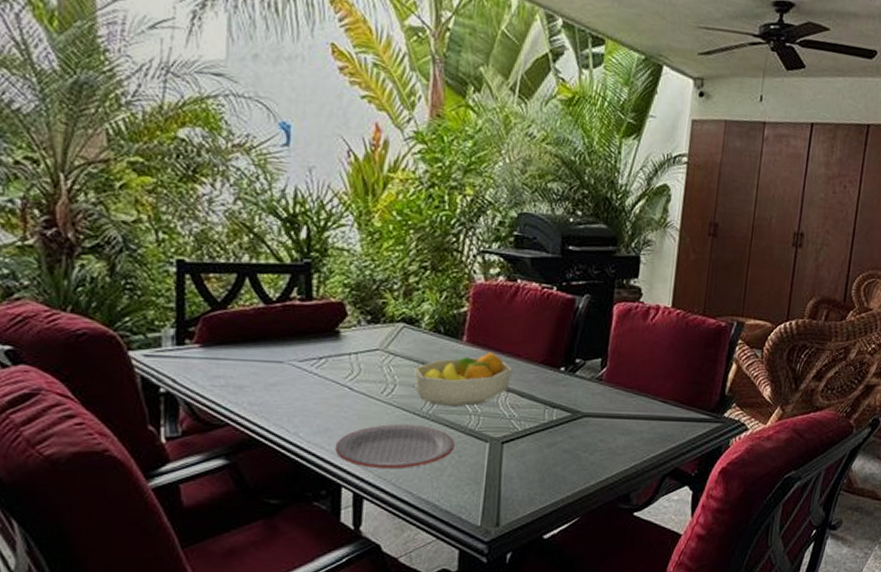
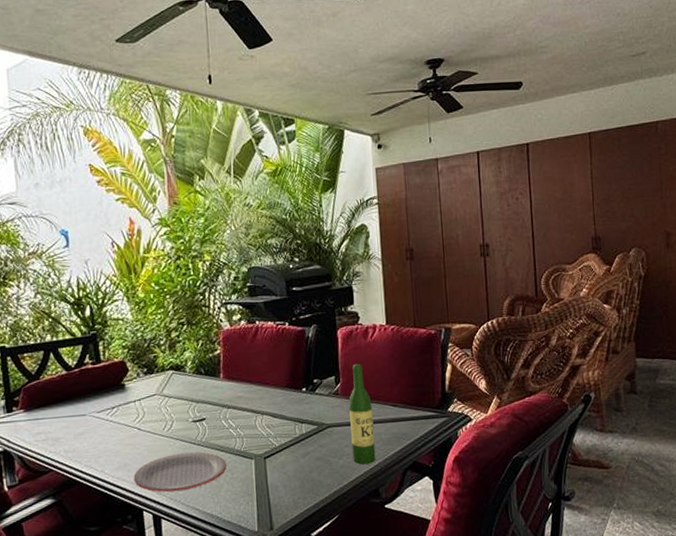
fruit bowl: present [414,351,512,407] -> none [186,383,263,434]
wine bottle: none [606,347,639,464] -> present [349,363,376,465]

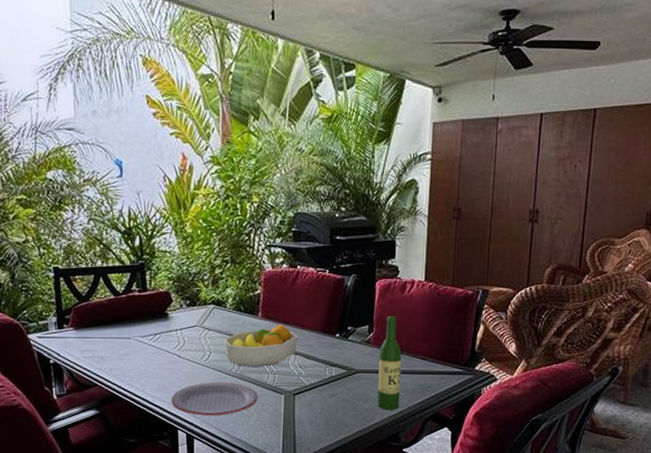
fruit bowl: none [186,383,263,434] -> present [224,323,298,368]

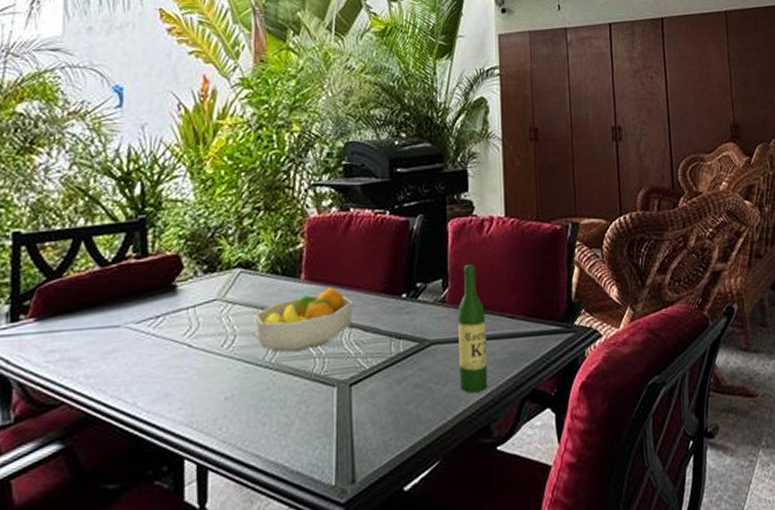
plate: present [171,382,258,416] -> none [175,377,301,433]

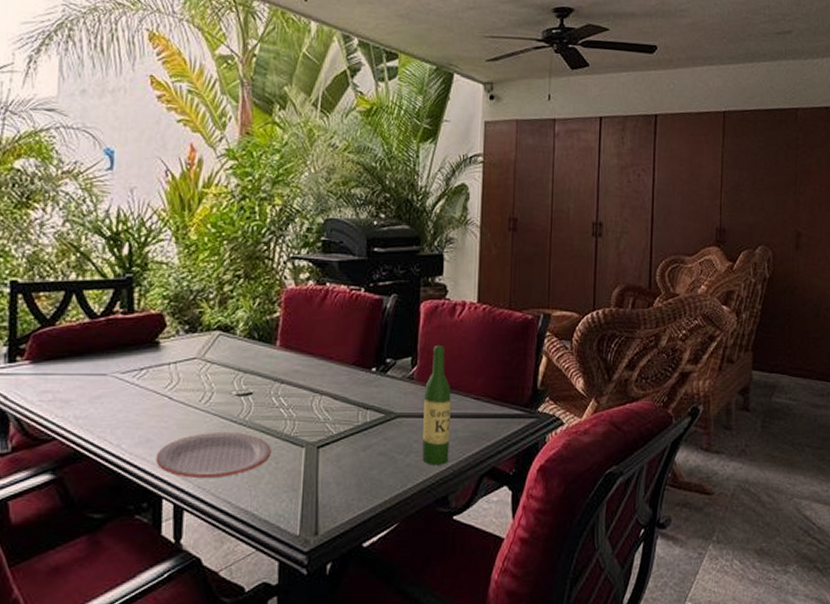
plate: none [175,377,301,433] -> present [155,433,271,479]
fruit bowl: present [254,286,353,352] -> none [230,354,324,413]

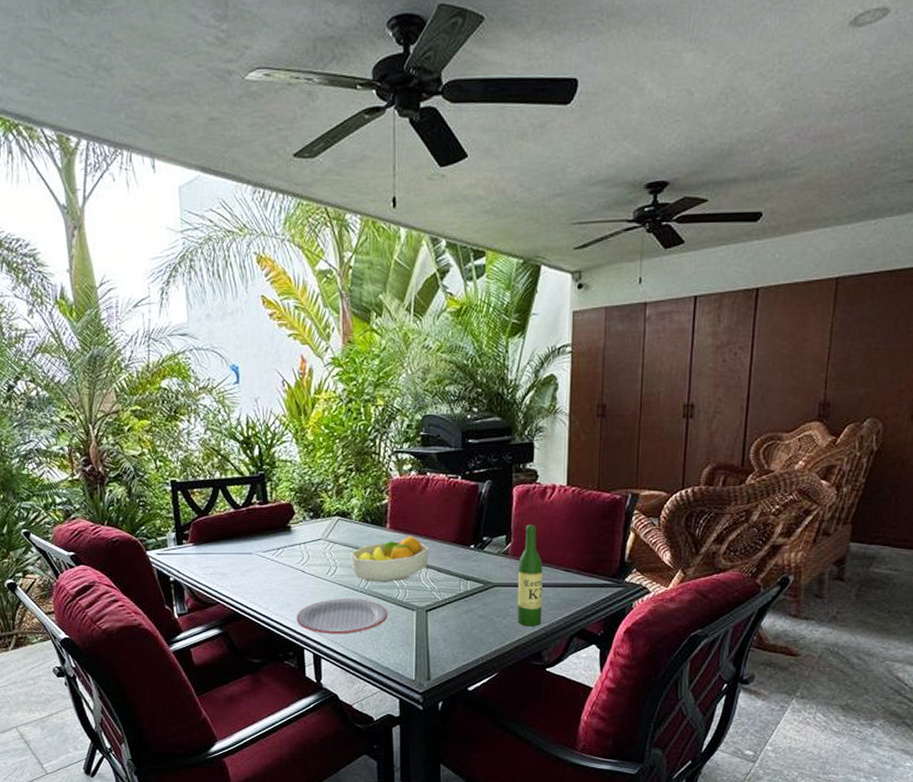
fruit bowl: none [230,354,324,413] -> present [350,535,429,583]

